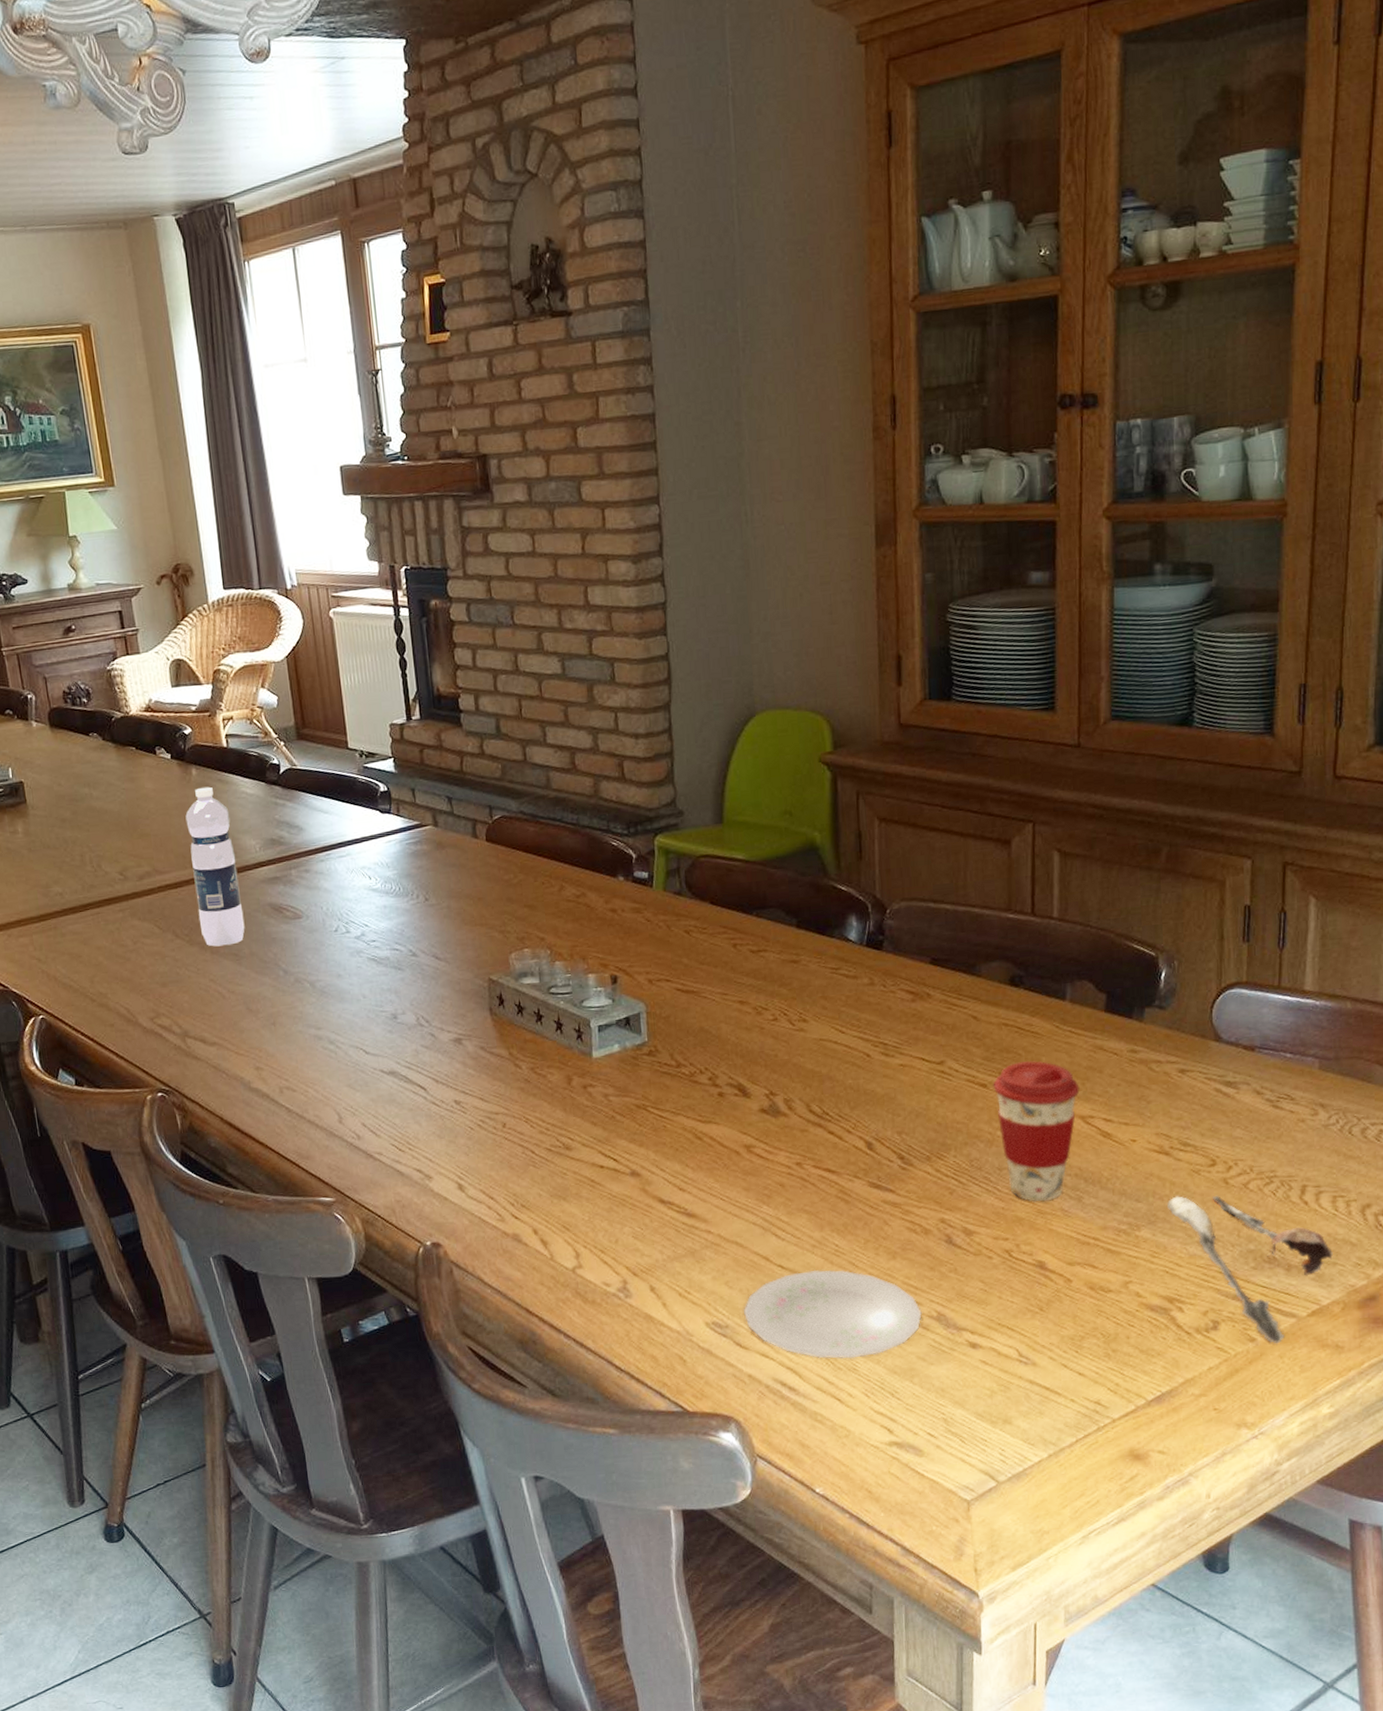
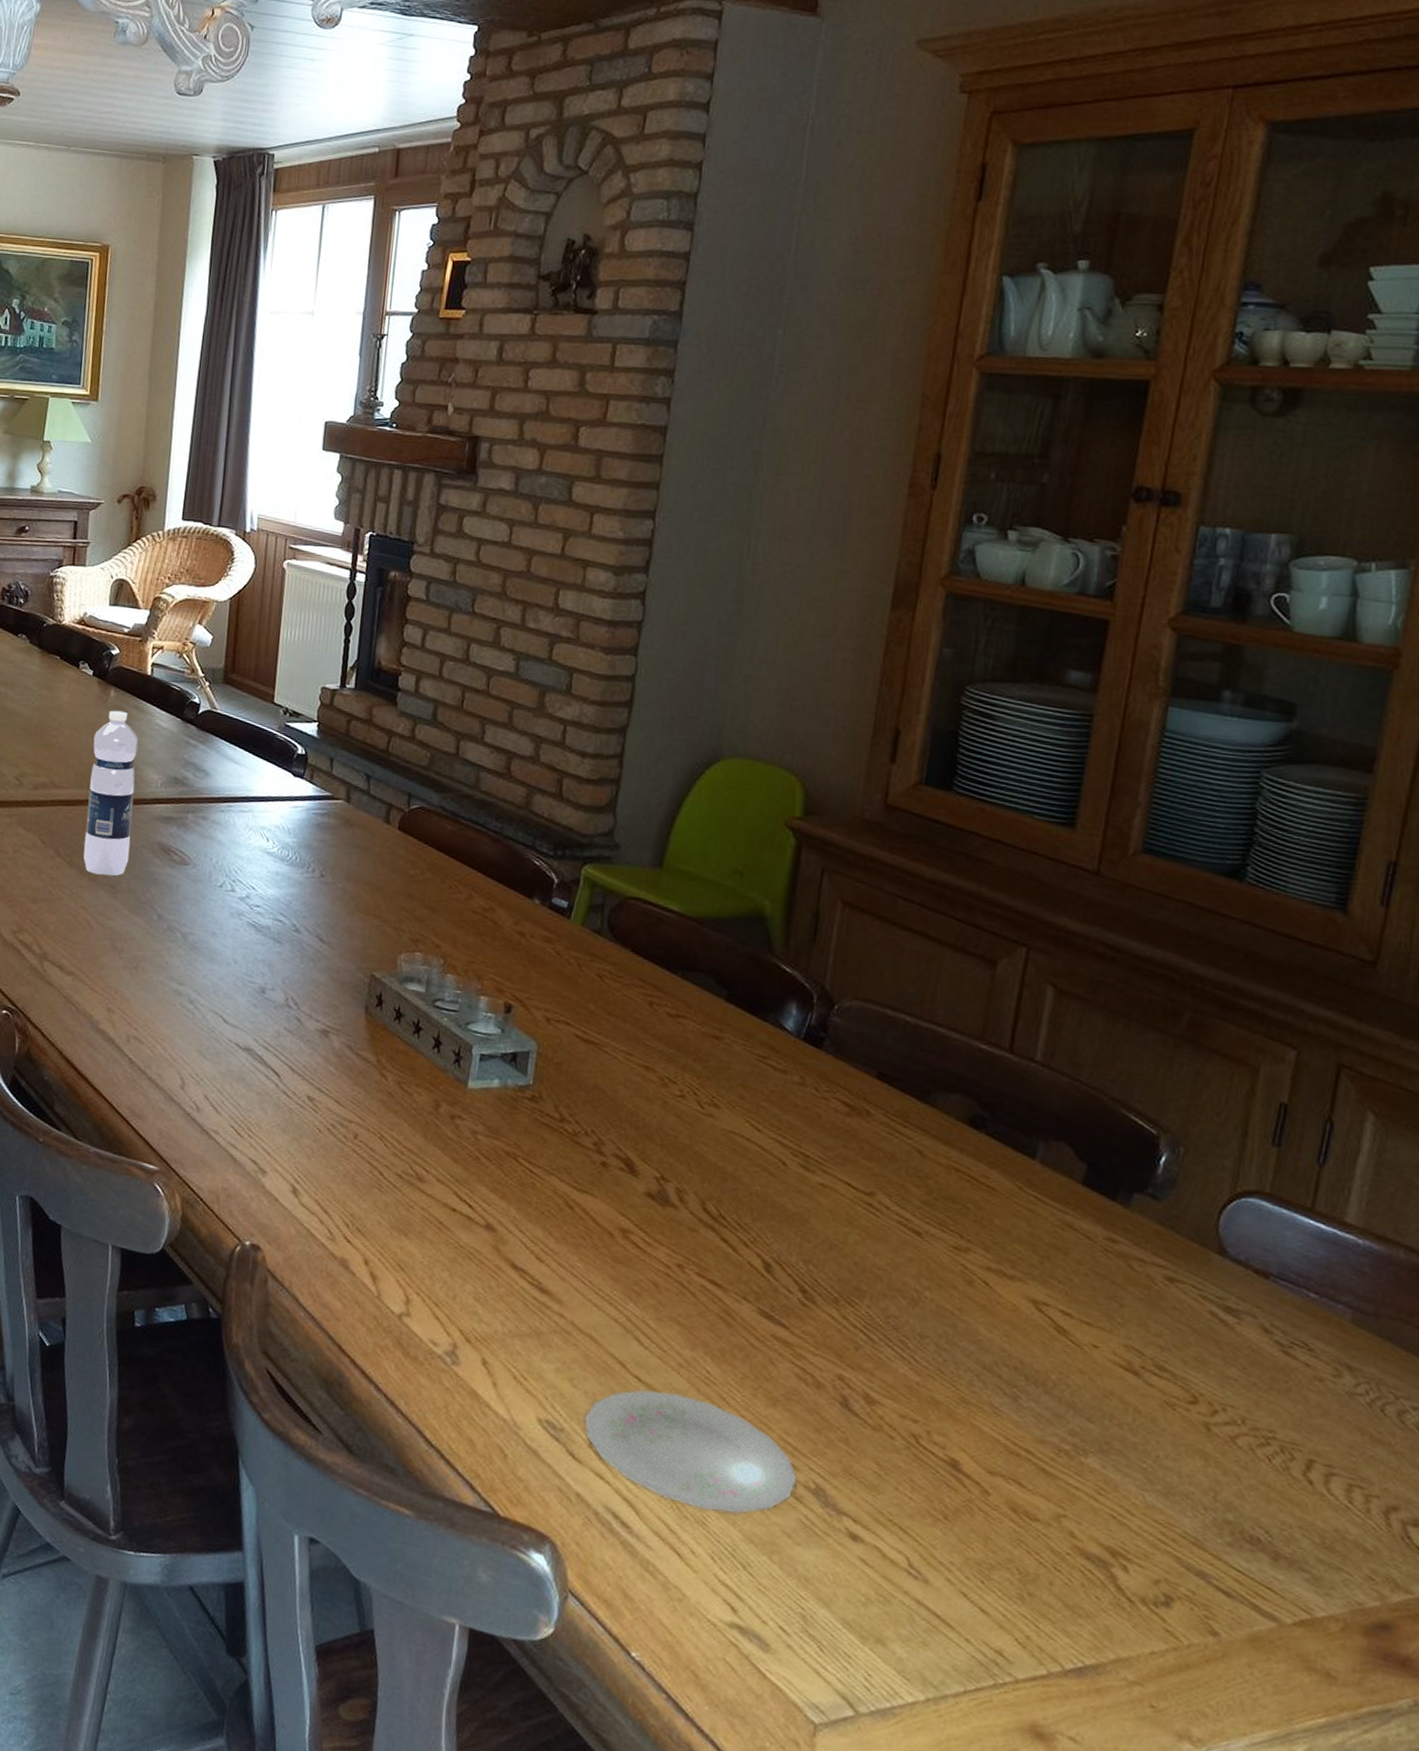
coffee cup: present [993,1060,1080,1201] -> none [928,1216,1037,1390]
spoon: present [1166,1195,1333,1344] -> none [1125,1427,1338,1648]

